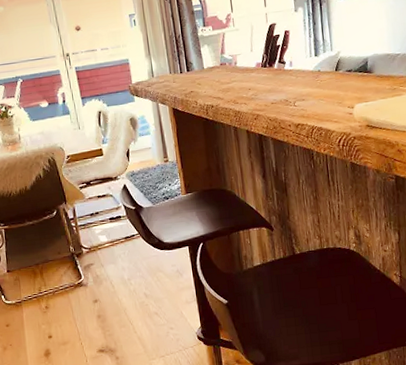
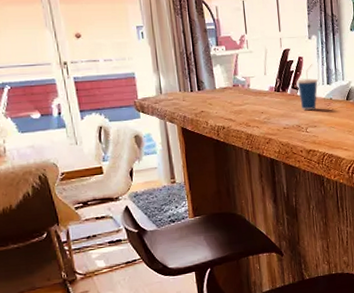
cup: none [283,37,305,84] -> present [296,64,318,110]

